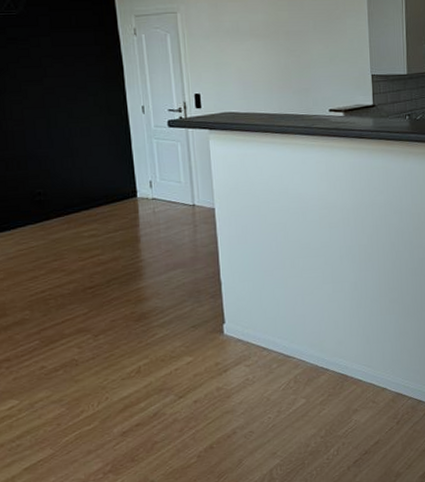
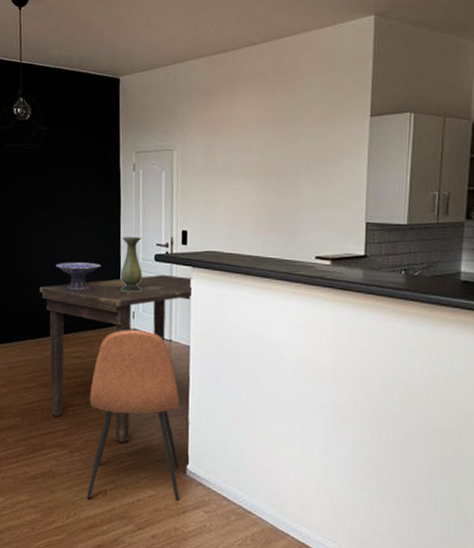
dining table: none [36,139,211,316] -> present [39,274,193,443]
decorative bowl: none [53,135,108,168] -> present [55,262,101,292]
chair: none [110,199,220,379] -> present [86,330,180,500]
vase: none [130,104,158,162] -> present [120,237,143,292]

